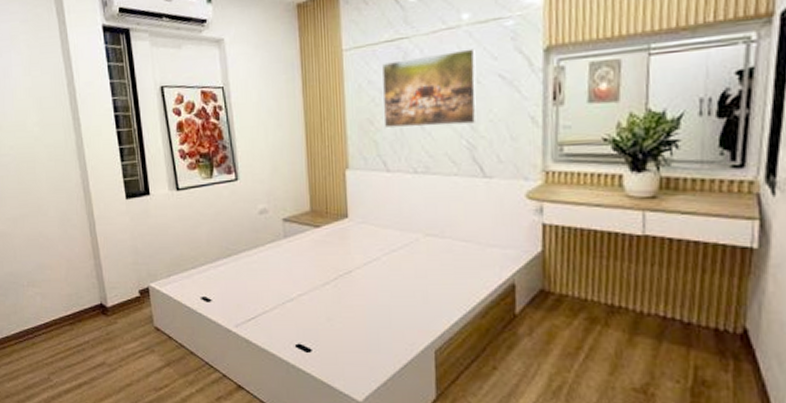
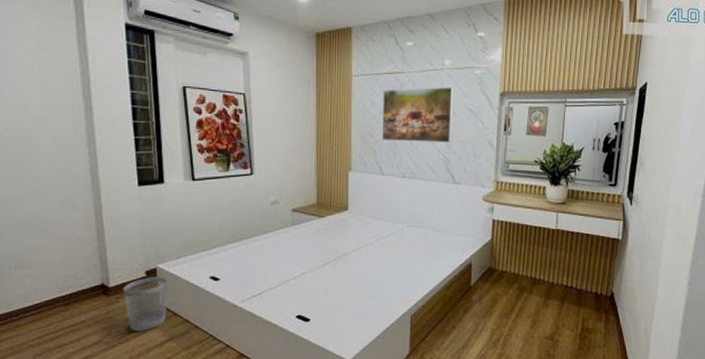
wastebasket: none [119,297,162,354] -> present [122,277,167,331]

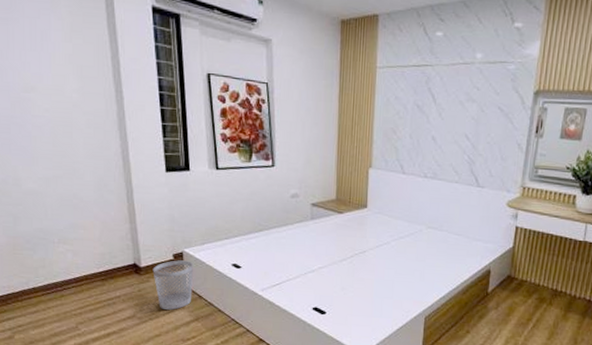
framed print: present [381,87,453,143] -> none [404,82,483,143]

